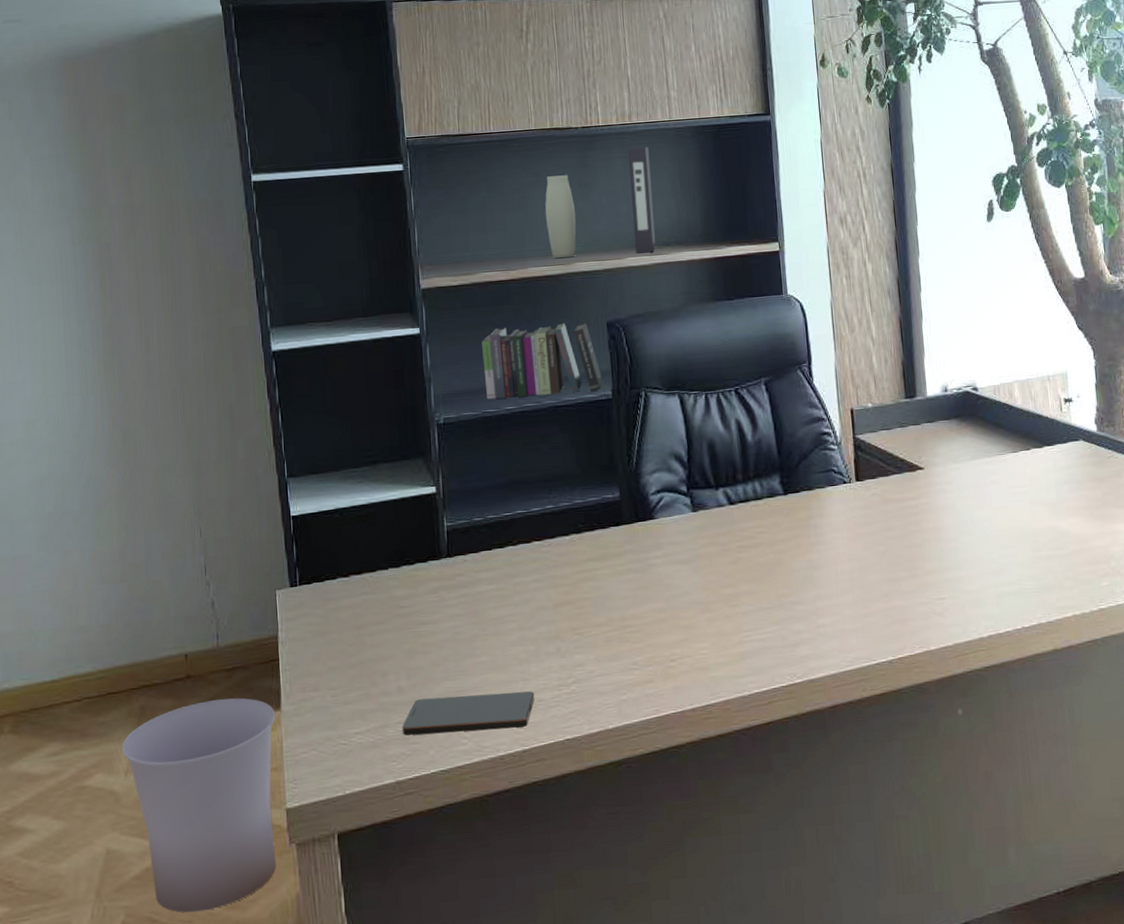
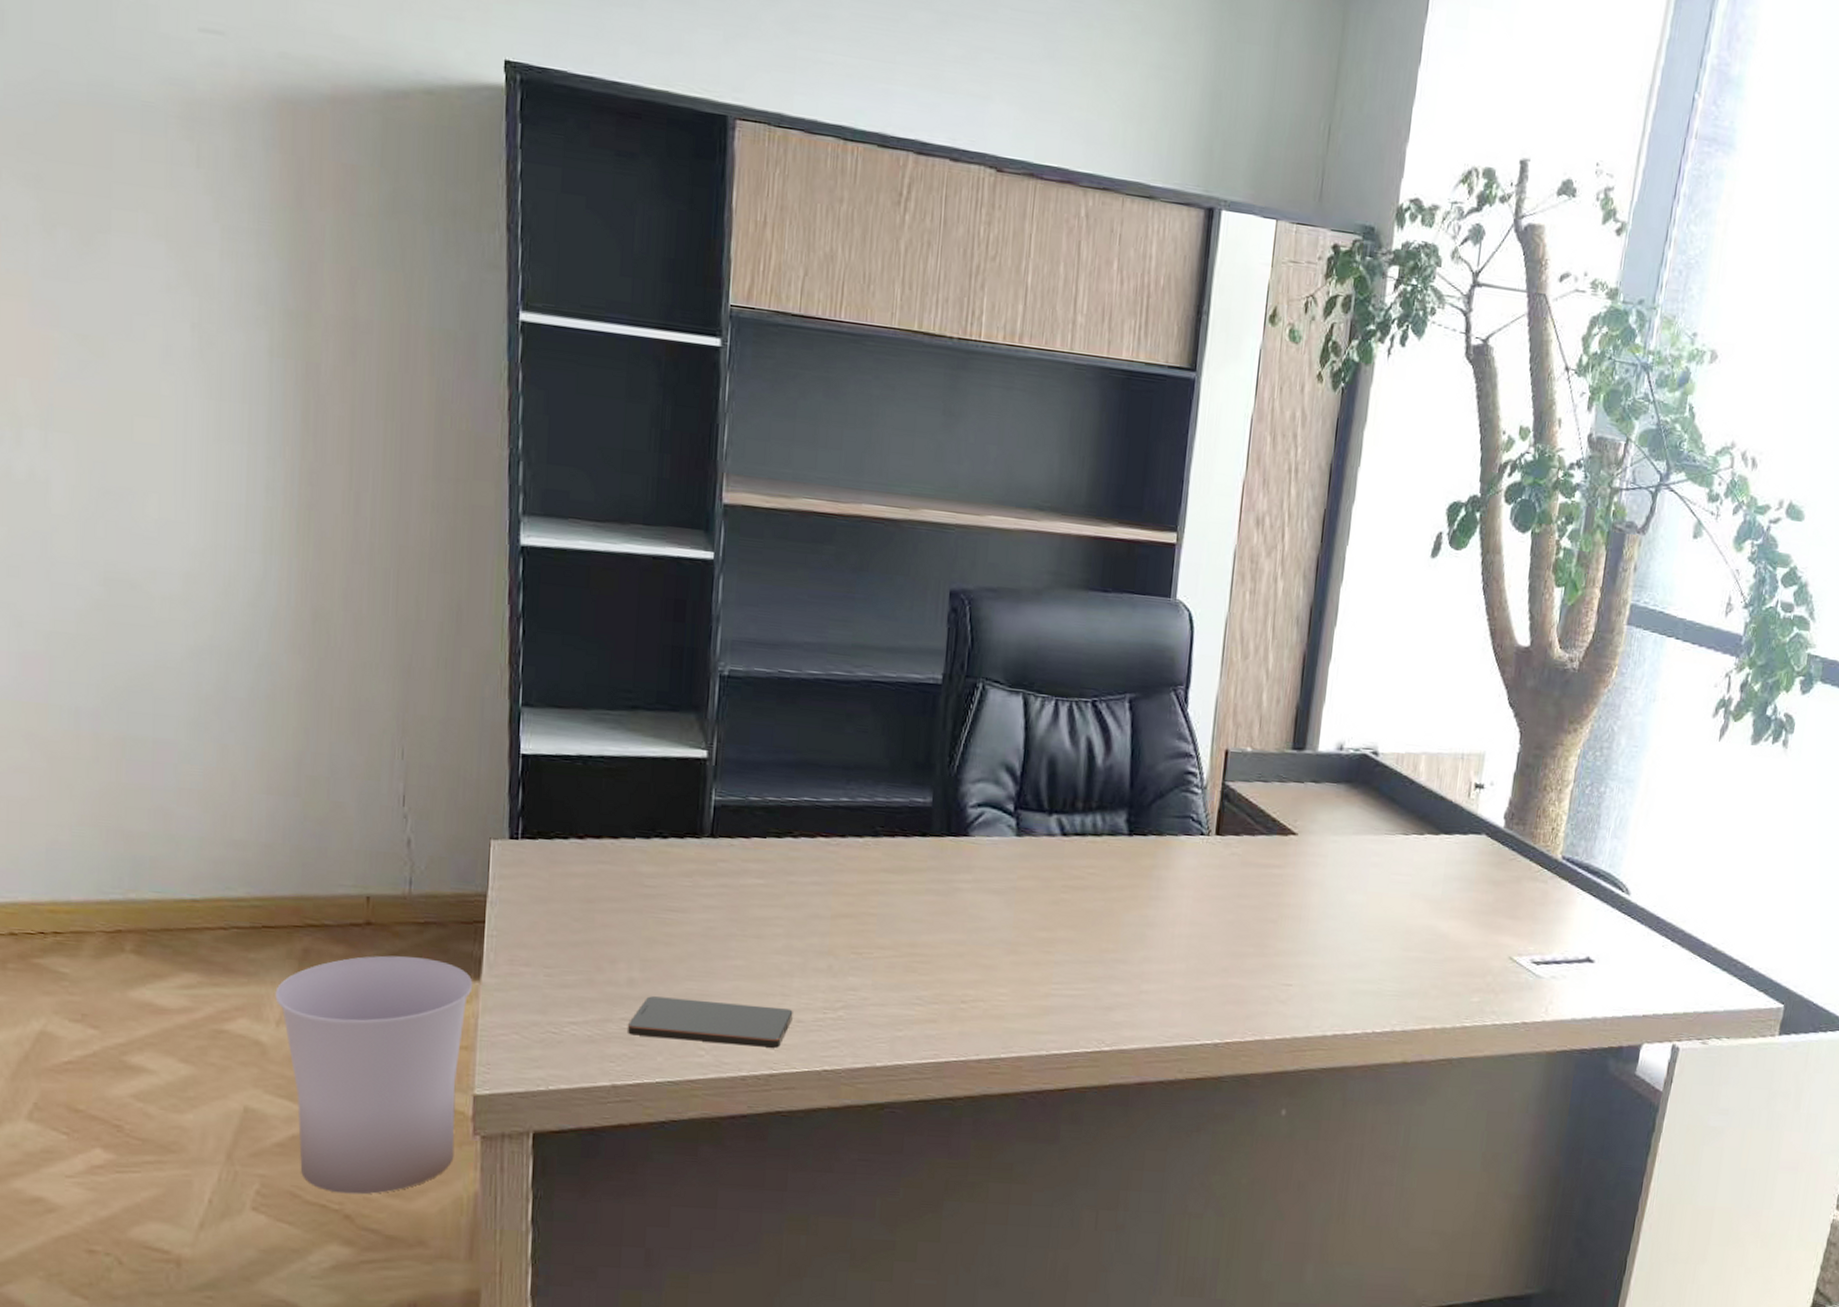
books: present [482,323,603,400] -> none [787,572,934,672]
vase: present [545,175,576,258] -> none [893,392,934,501]
binder: present [628,146,656,254] -> none [1000,376,1038,515]

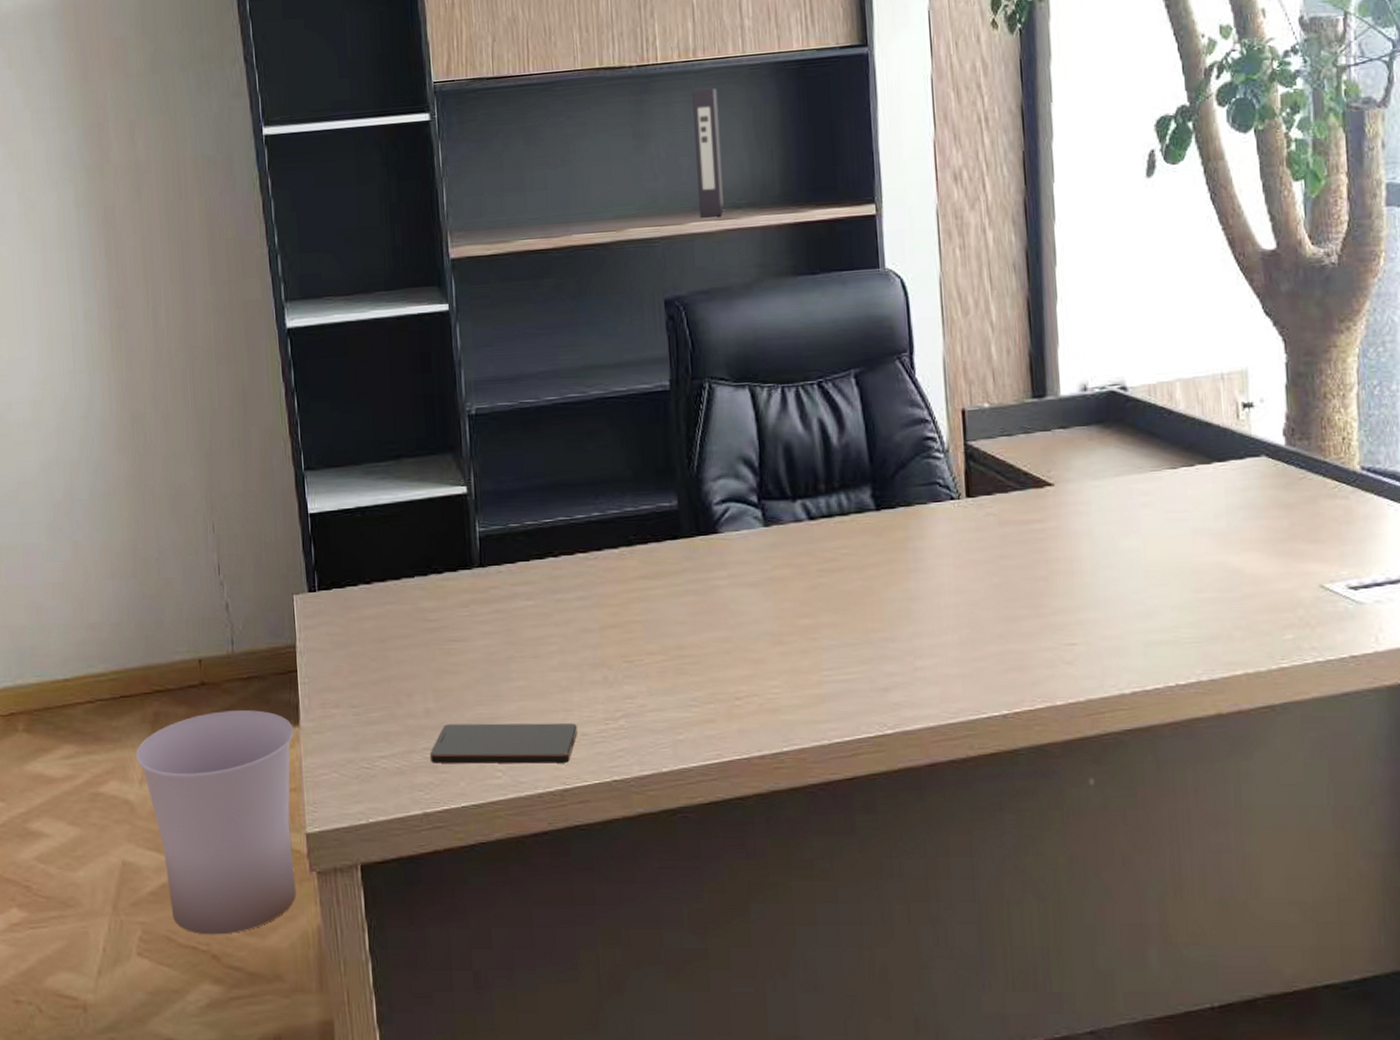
binder: none [1000,376,1038,515] -> present [692,87,725,218]

